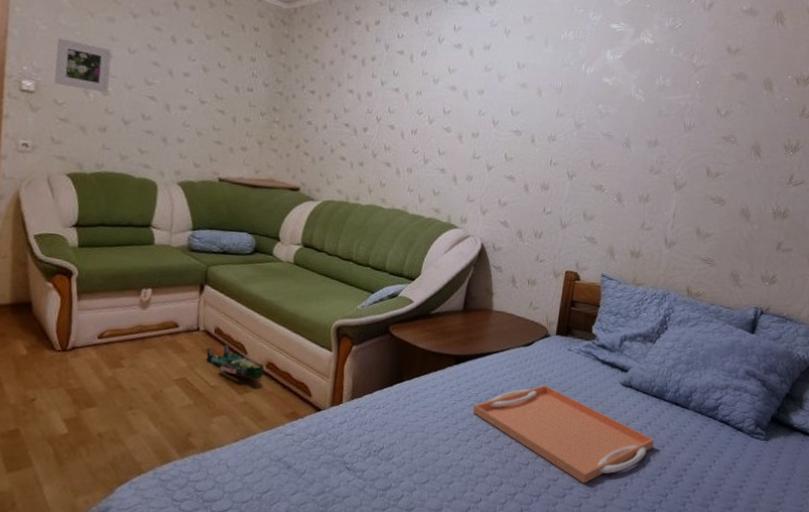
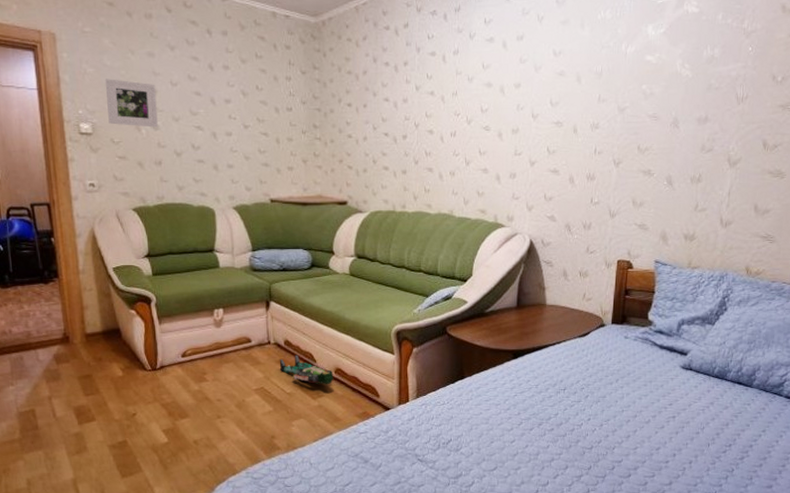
serving tray: present [472,385,654,484] -> none [534,373,718,464]

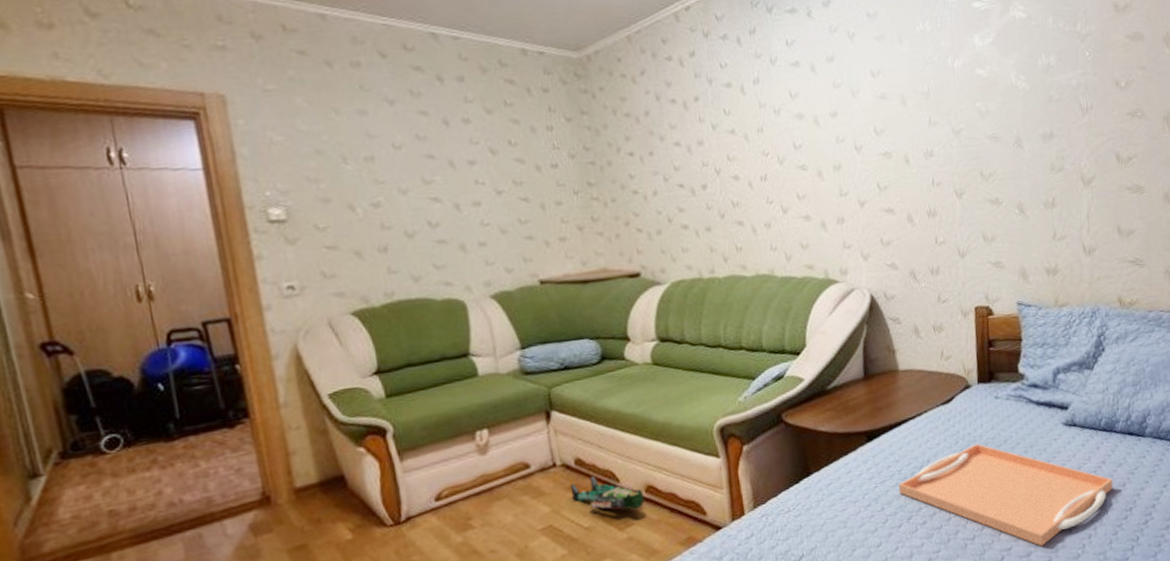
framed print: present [105,78,158,128] -> none [300,147,379,206]
serving tray: none [534,373,718,464] -> present [898,443,1113,547]

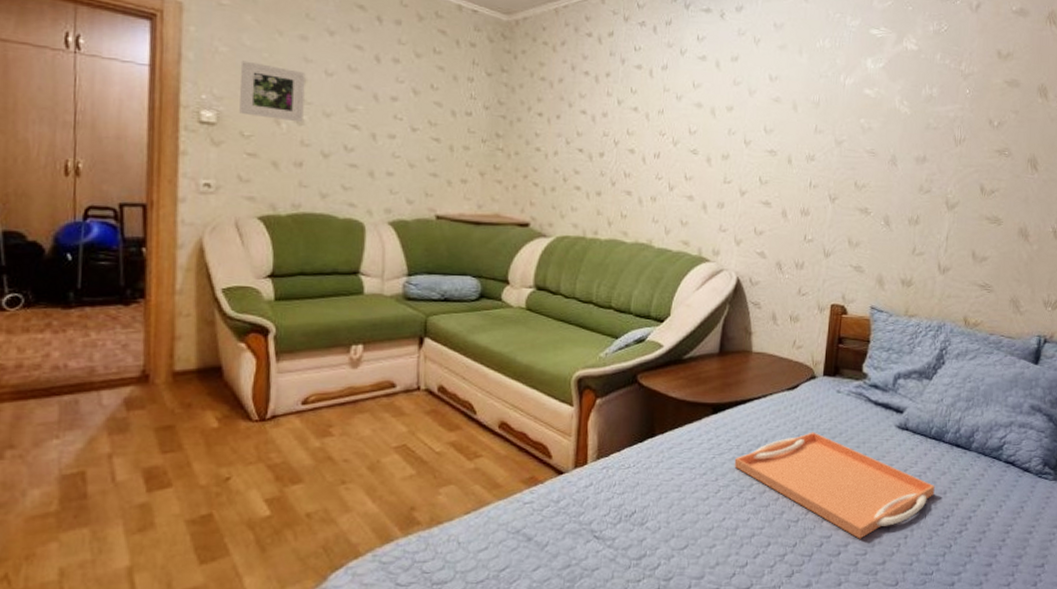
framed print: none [300,147,379,206] -> present [239,60,306,123]
toy figurine: present [570,476,645,510] -> none [429,404,497,443]

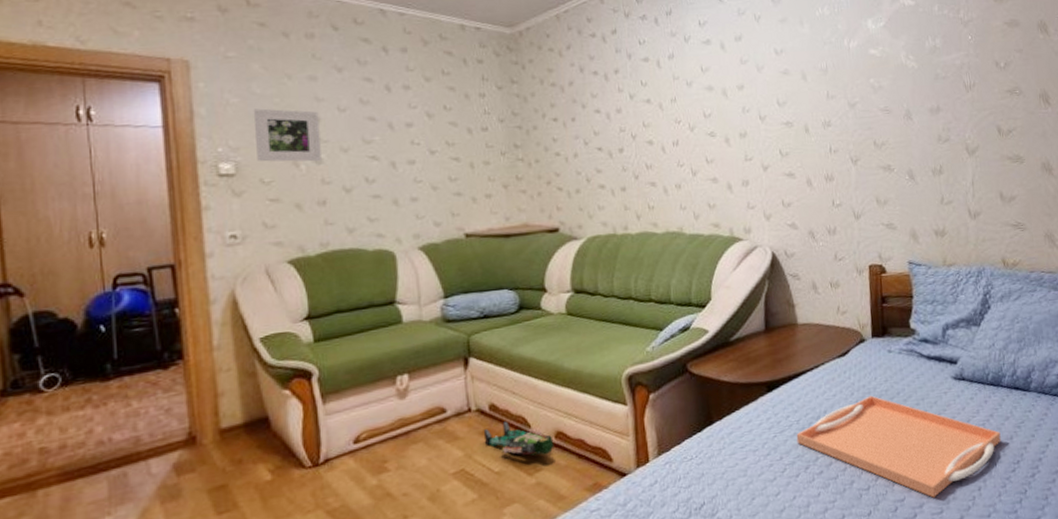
toy figurine: none [429,404,497,443] -> present [483,421,554,456]

